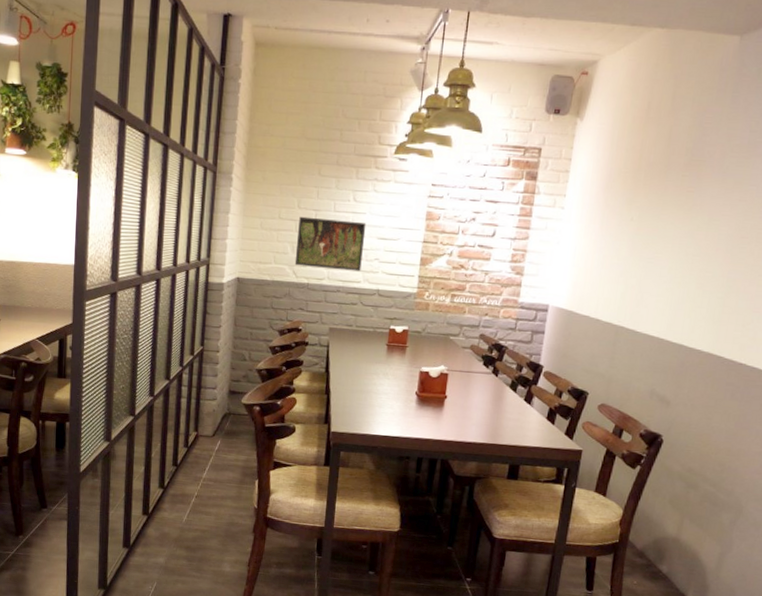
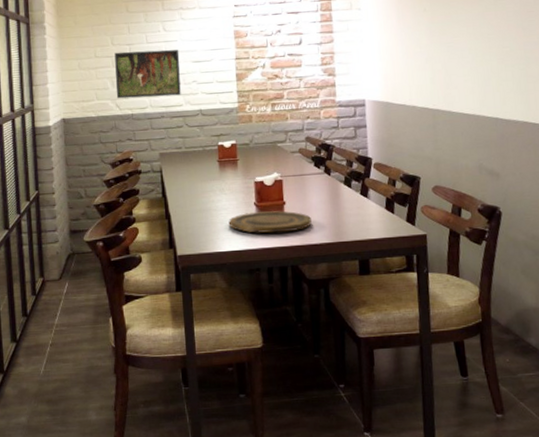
plate: none [386,400,470,427] -> present [228,211,312,234]

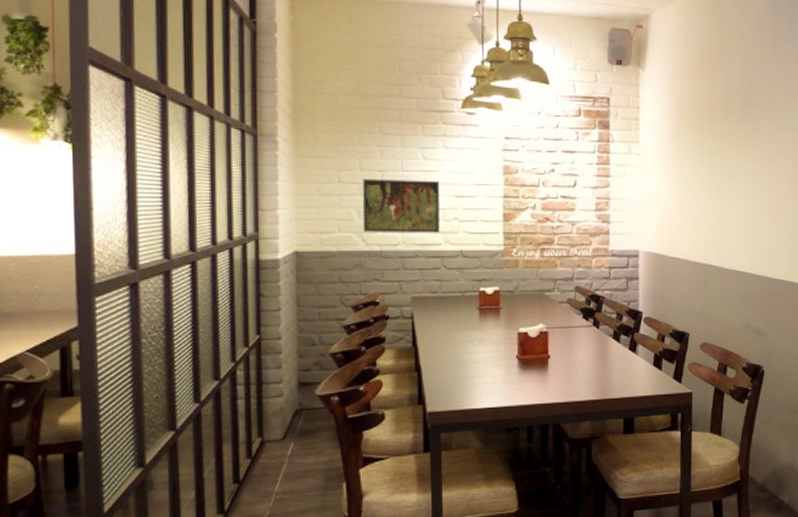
plate: present [228,211,312,234] -> none [487,365,577,389]

